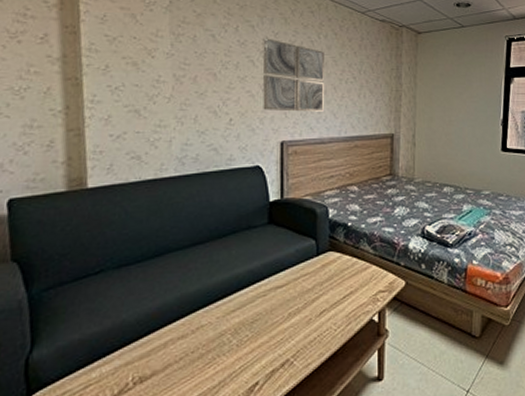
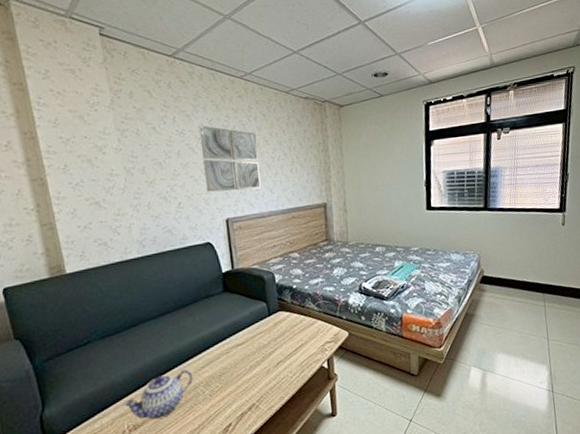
teapot: none [131,311,219,371] -> present [123,369,193,419]

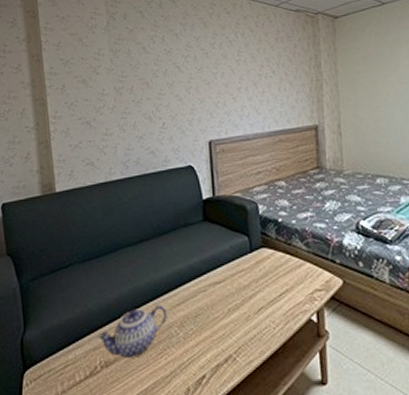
wall art: present [199,125,261,192] -> none [186,43,246,112]

